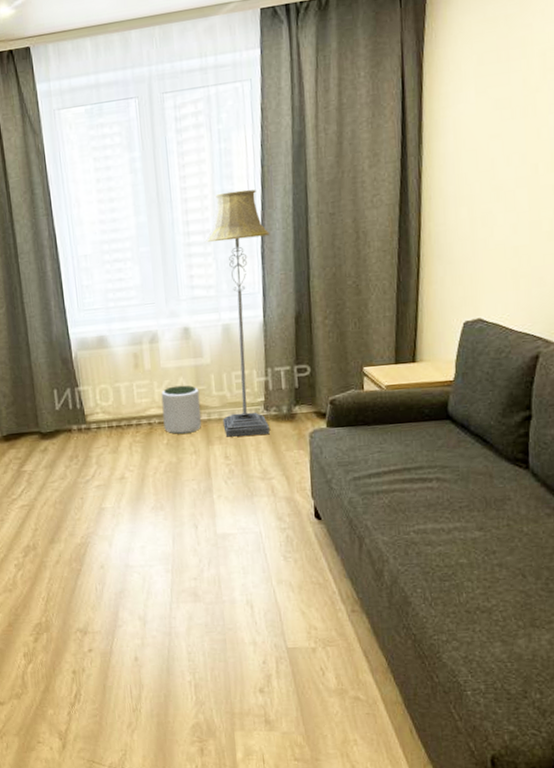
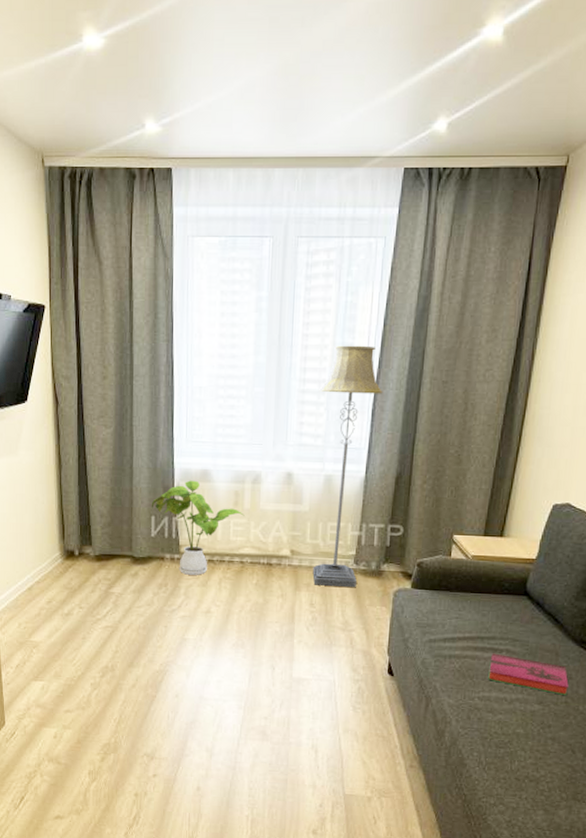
house plant: none [51,348,147,444] -> present [151,480,245,575]
plant pot: present [161,385,201,434] -> none [255,528,294,576]
hardback book: none [420,483,508,518] -> present [488,653,569,695]

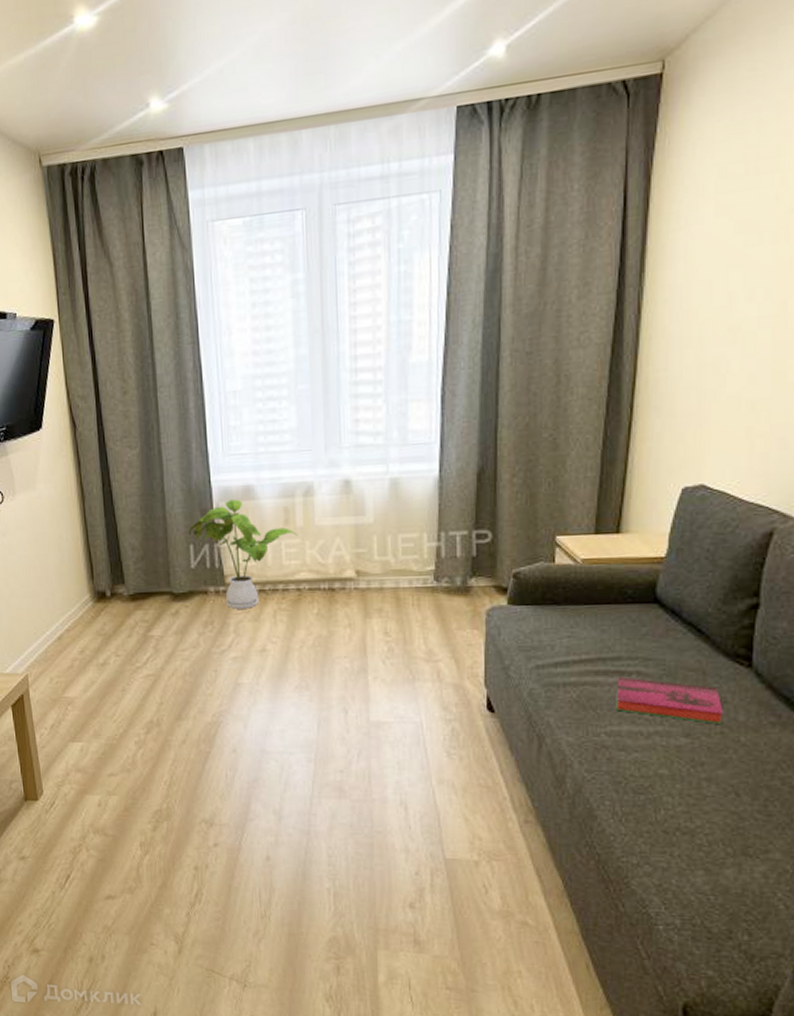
floor lamp: present [312,345,383,588] -> none [375,320,453,610]

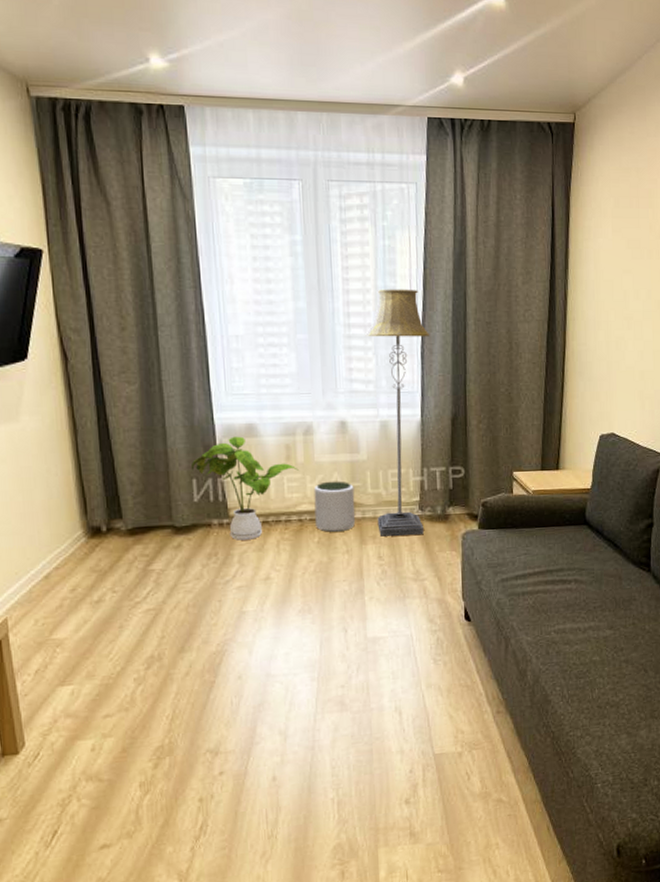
plant pot: none [313,546,359,603] -> present [313,481,355,532]
floor lamp: none [375,320,453,610] -> present [365,289,430,537]
hardback book: present [616,677,723,724] -> none [561,584,634,617]

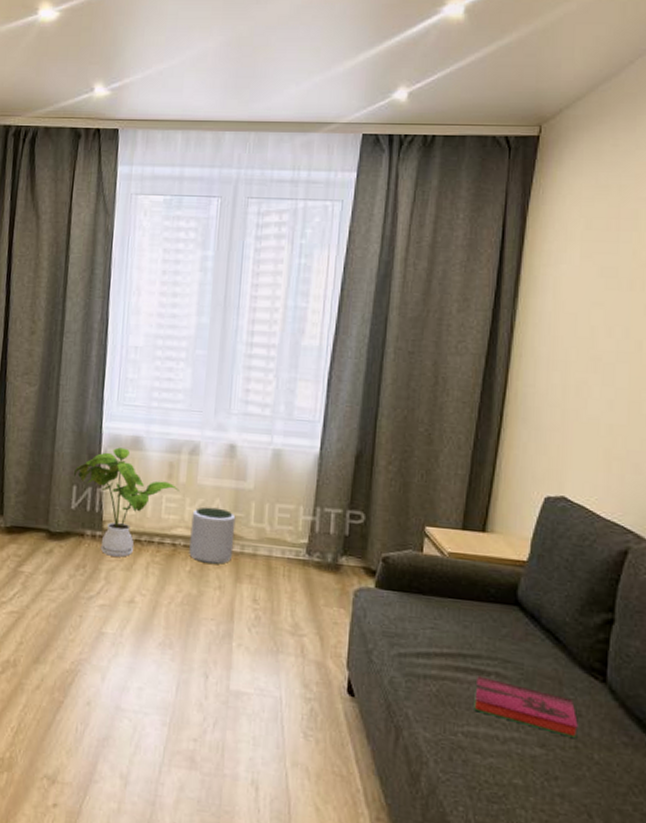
floor lamp: present [365,289,430,537] -> none [256,308,341,584]
hardback book: none [561,584,634,617] -> present [474,676,578,738]

